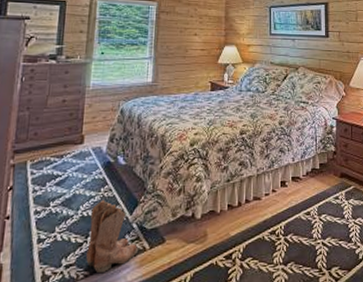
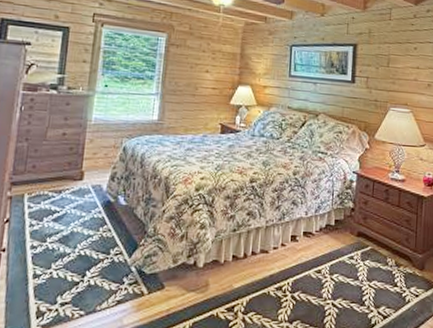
boots: present [86,199,139,274] -> none [82,239,137,315]

